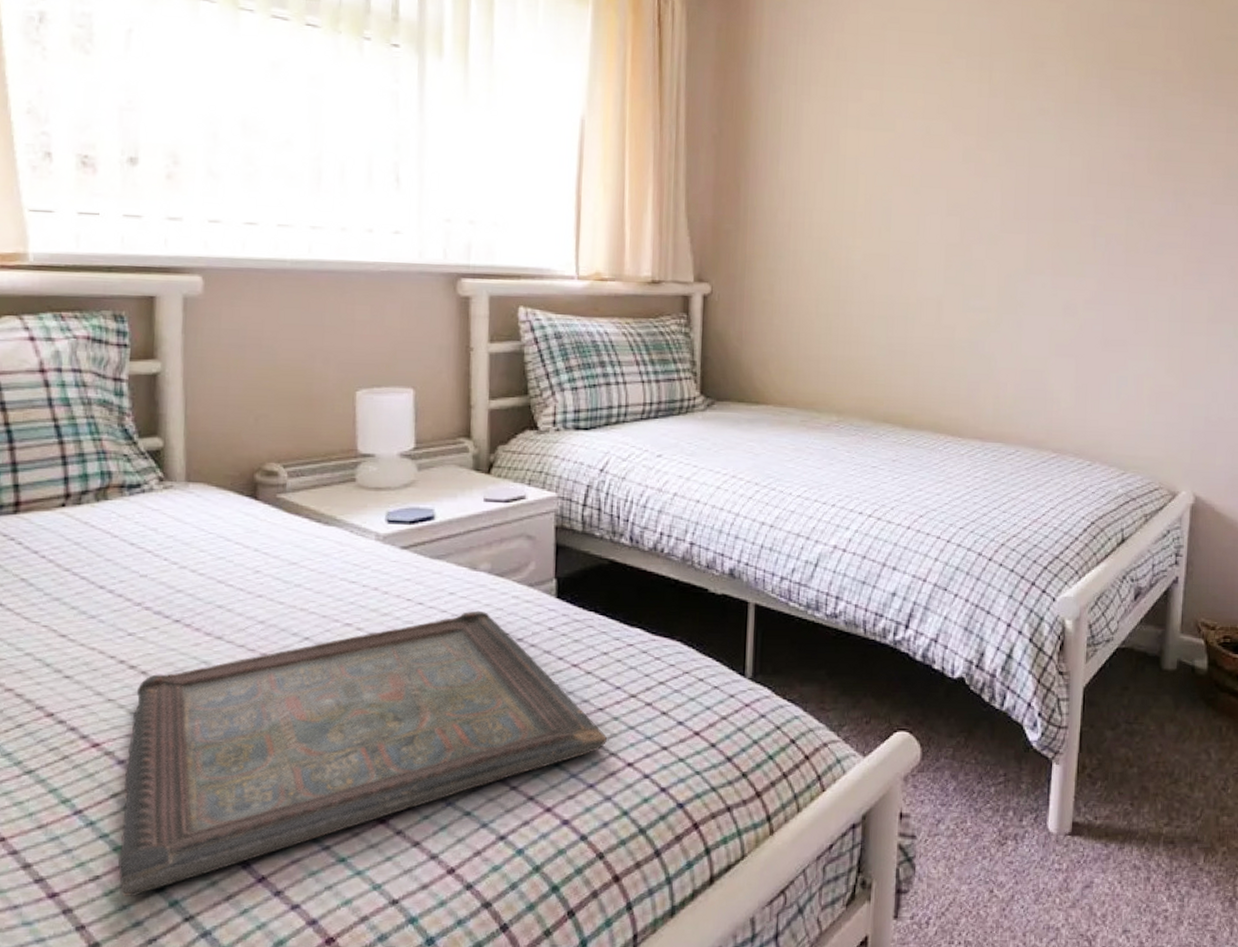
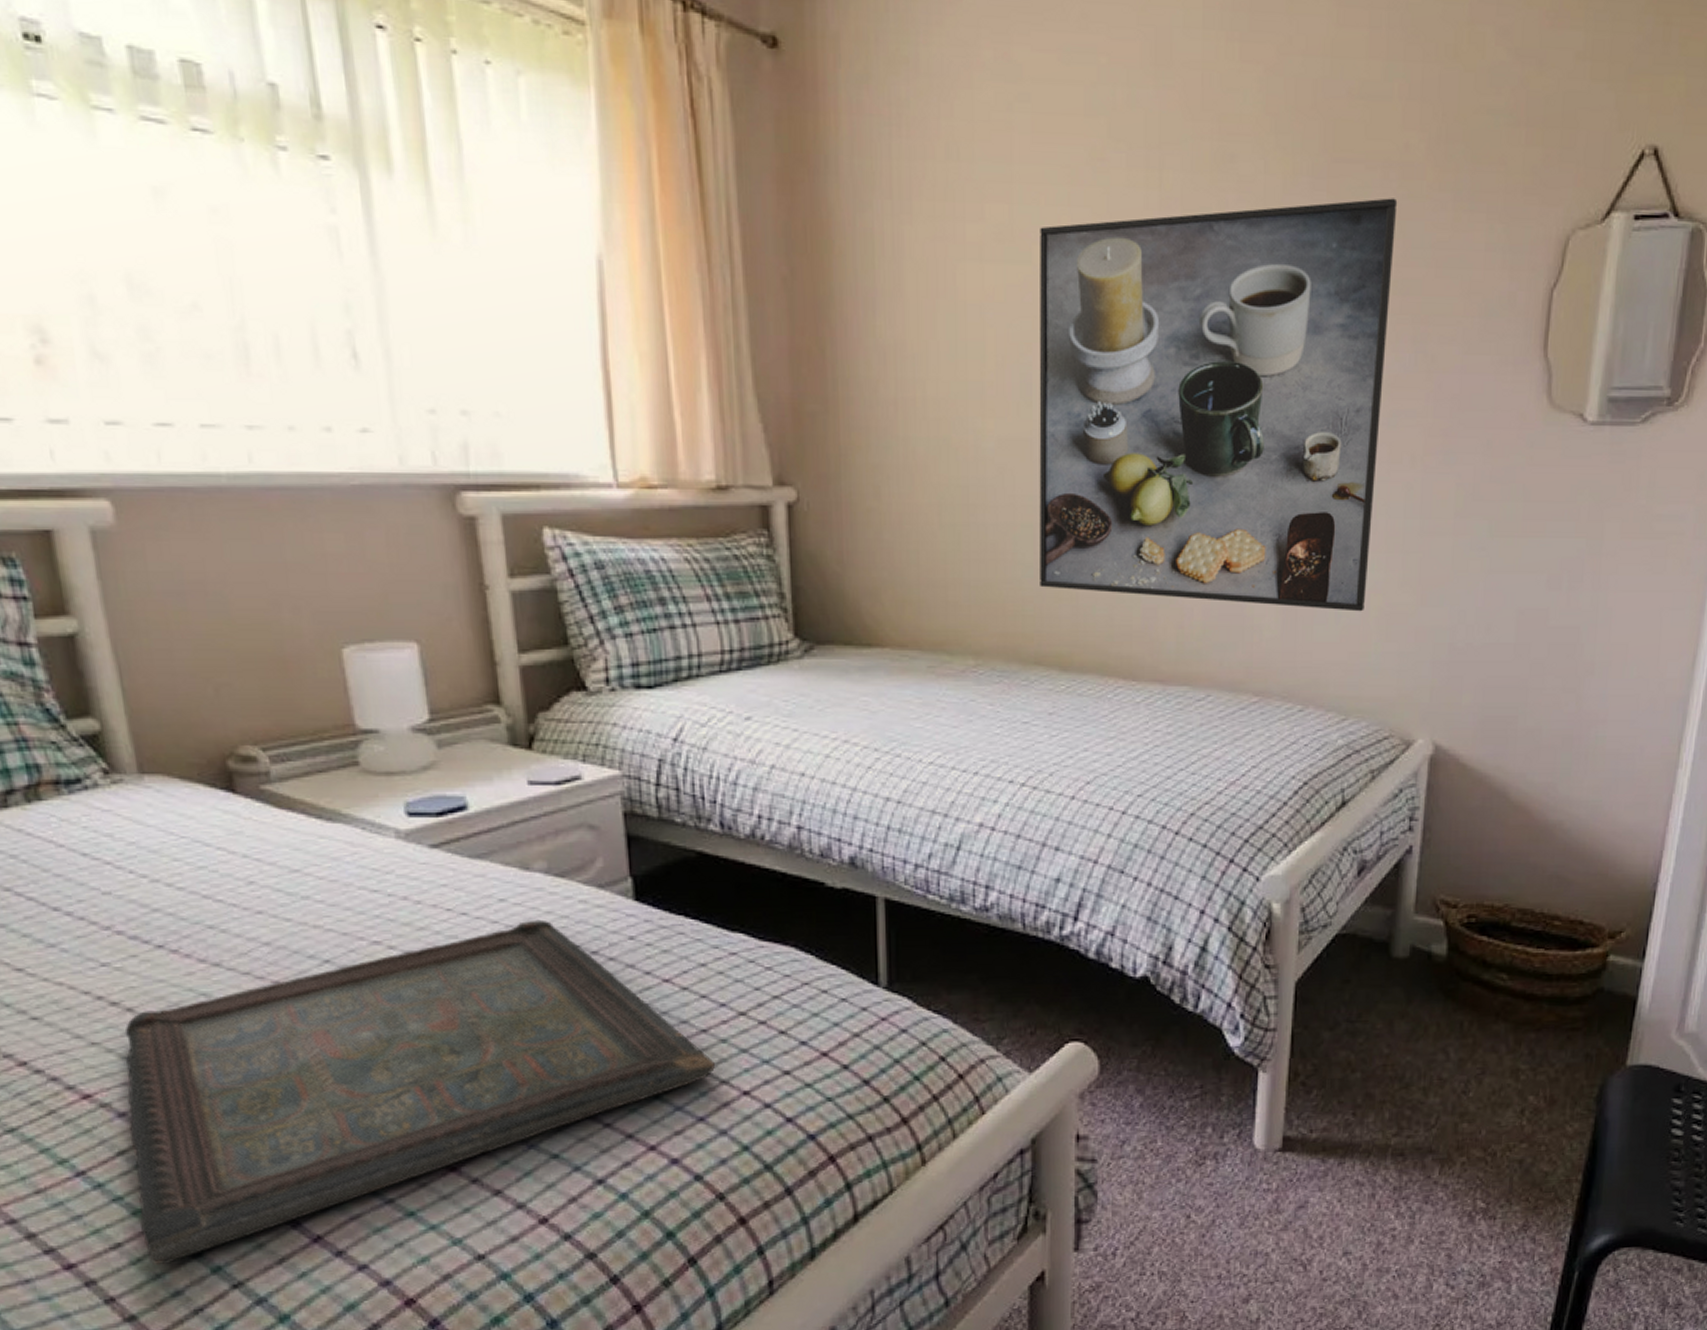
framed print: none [890,94,1162,391] -> present [1039,198,1398,612]

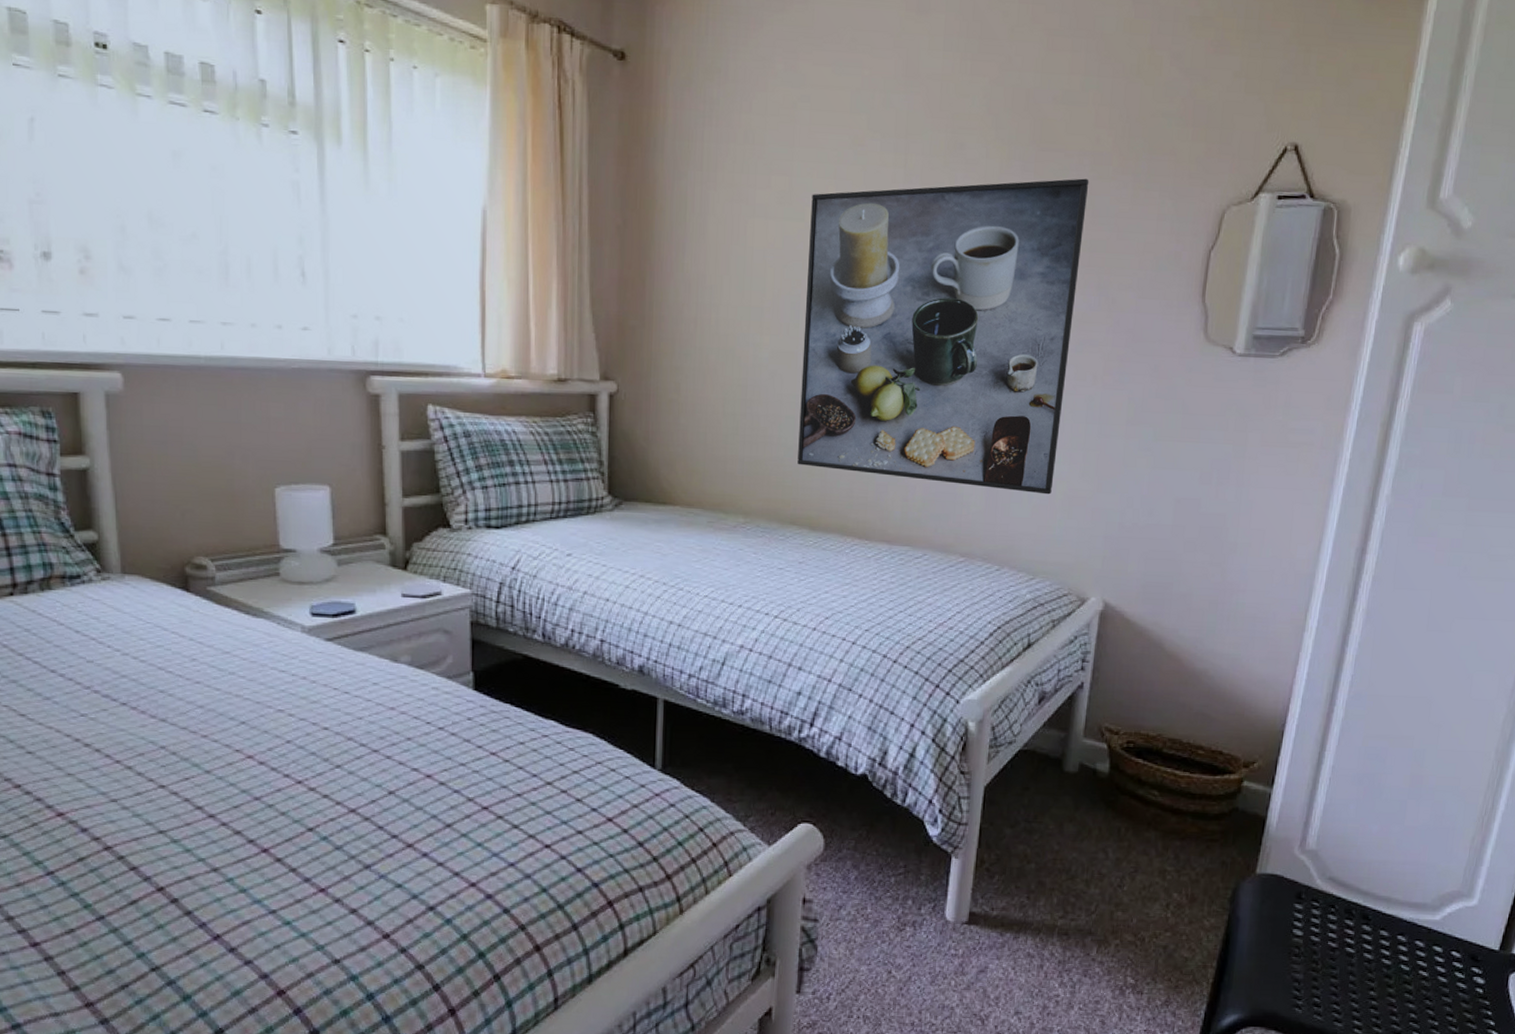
serving tray: present [125,919,715,1264] -> none [89,700,525,948]

